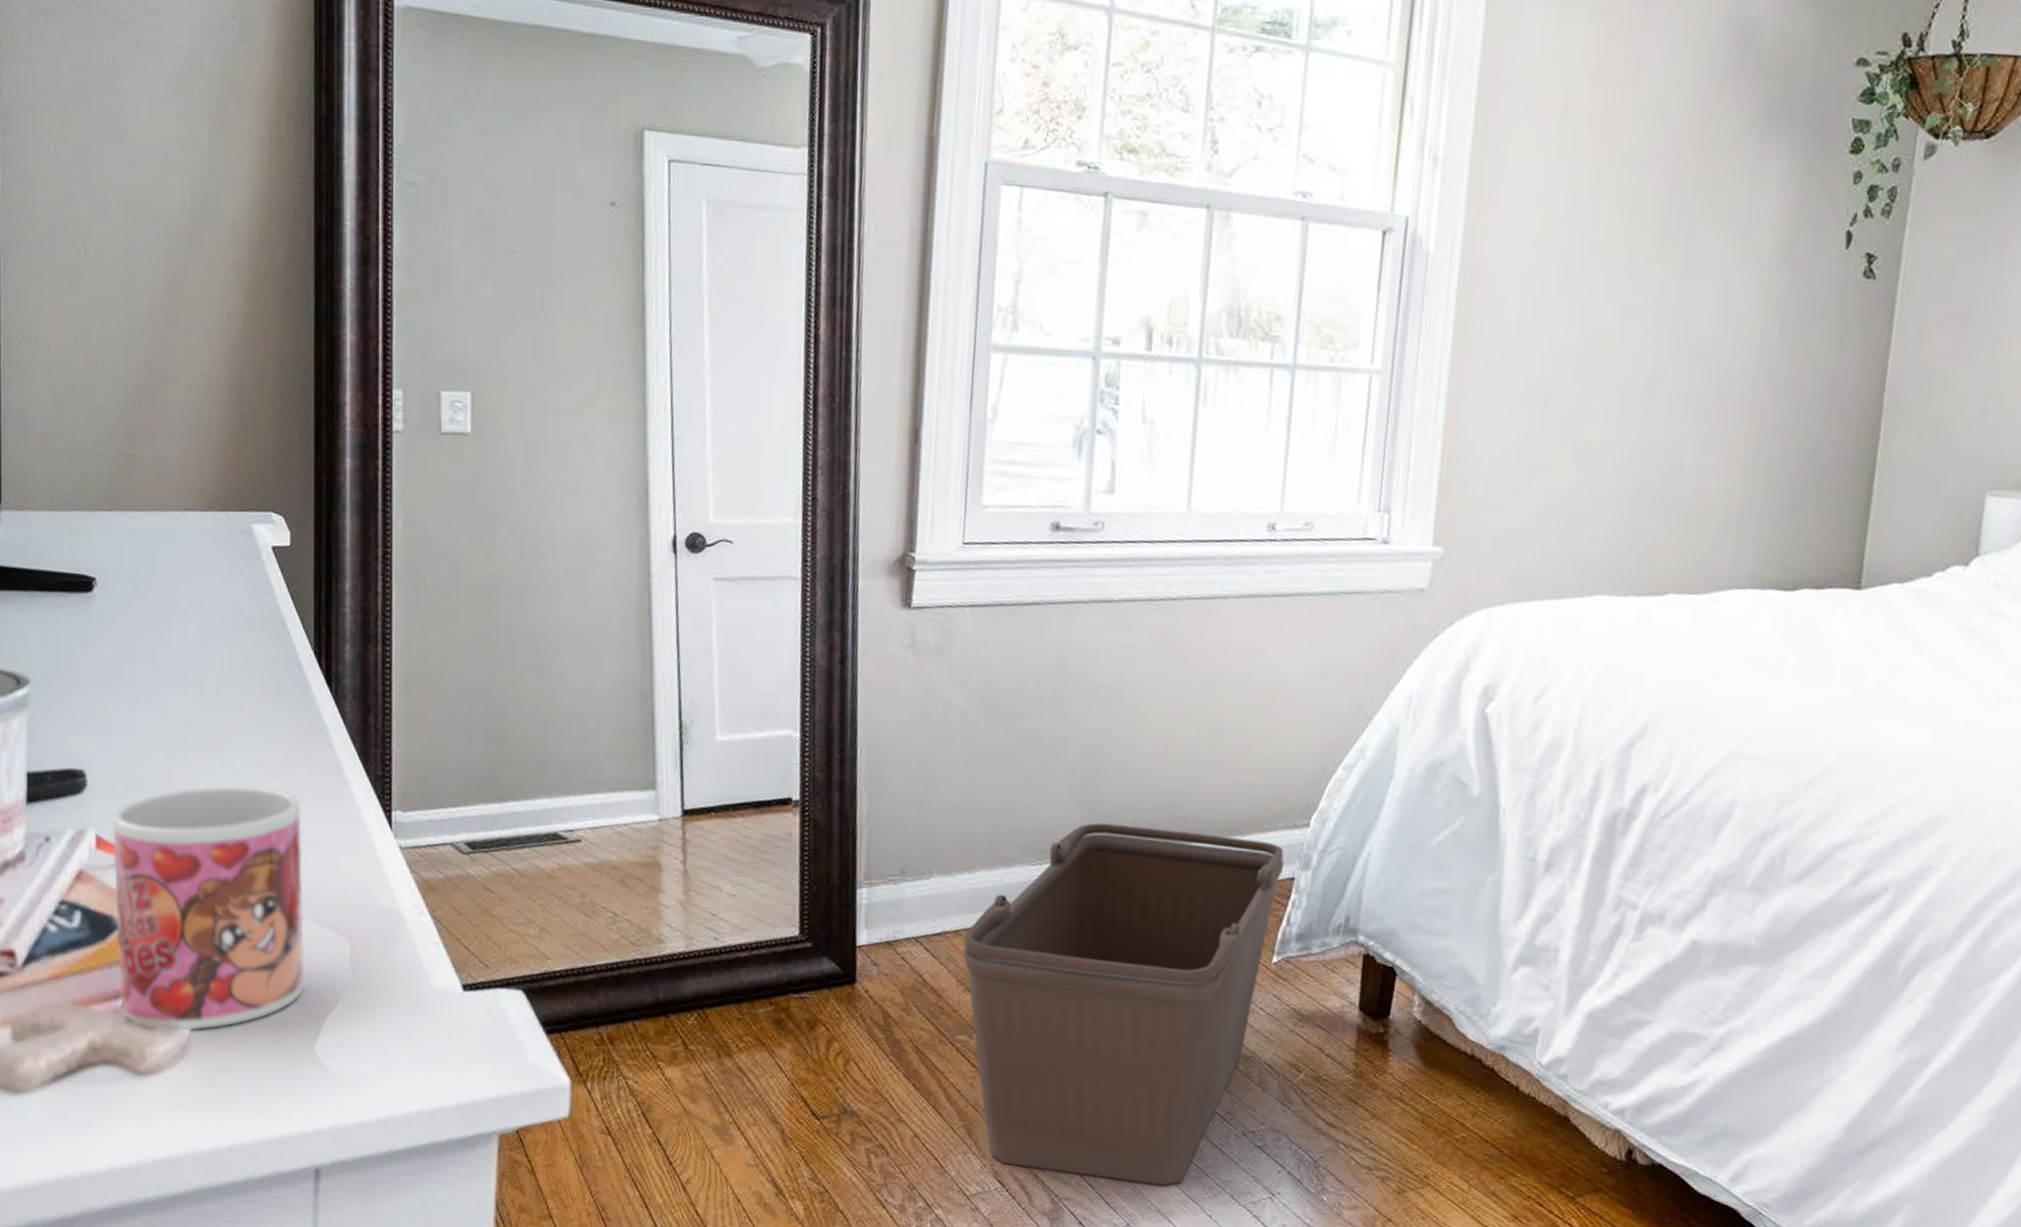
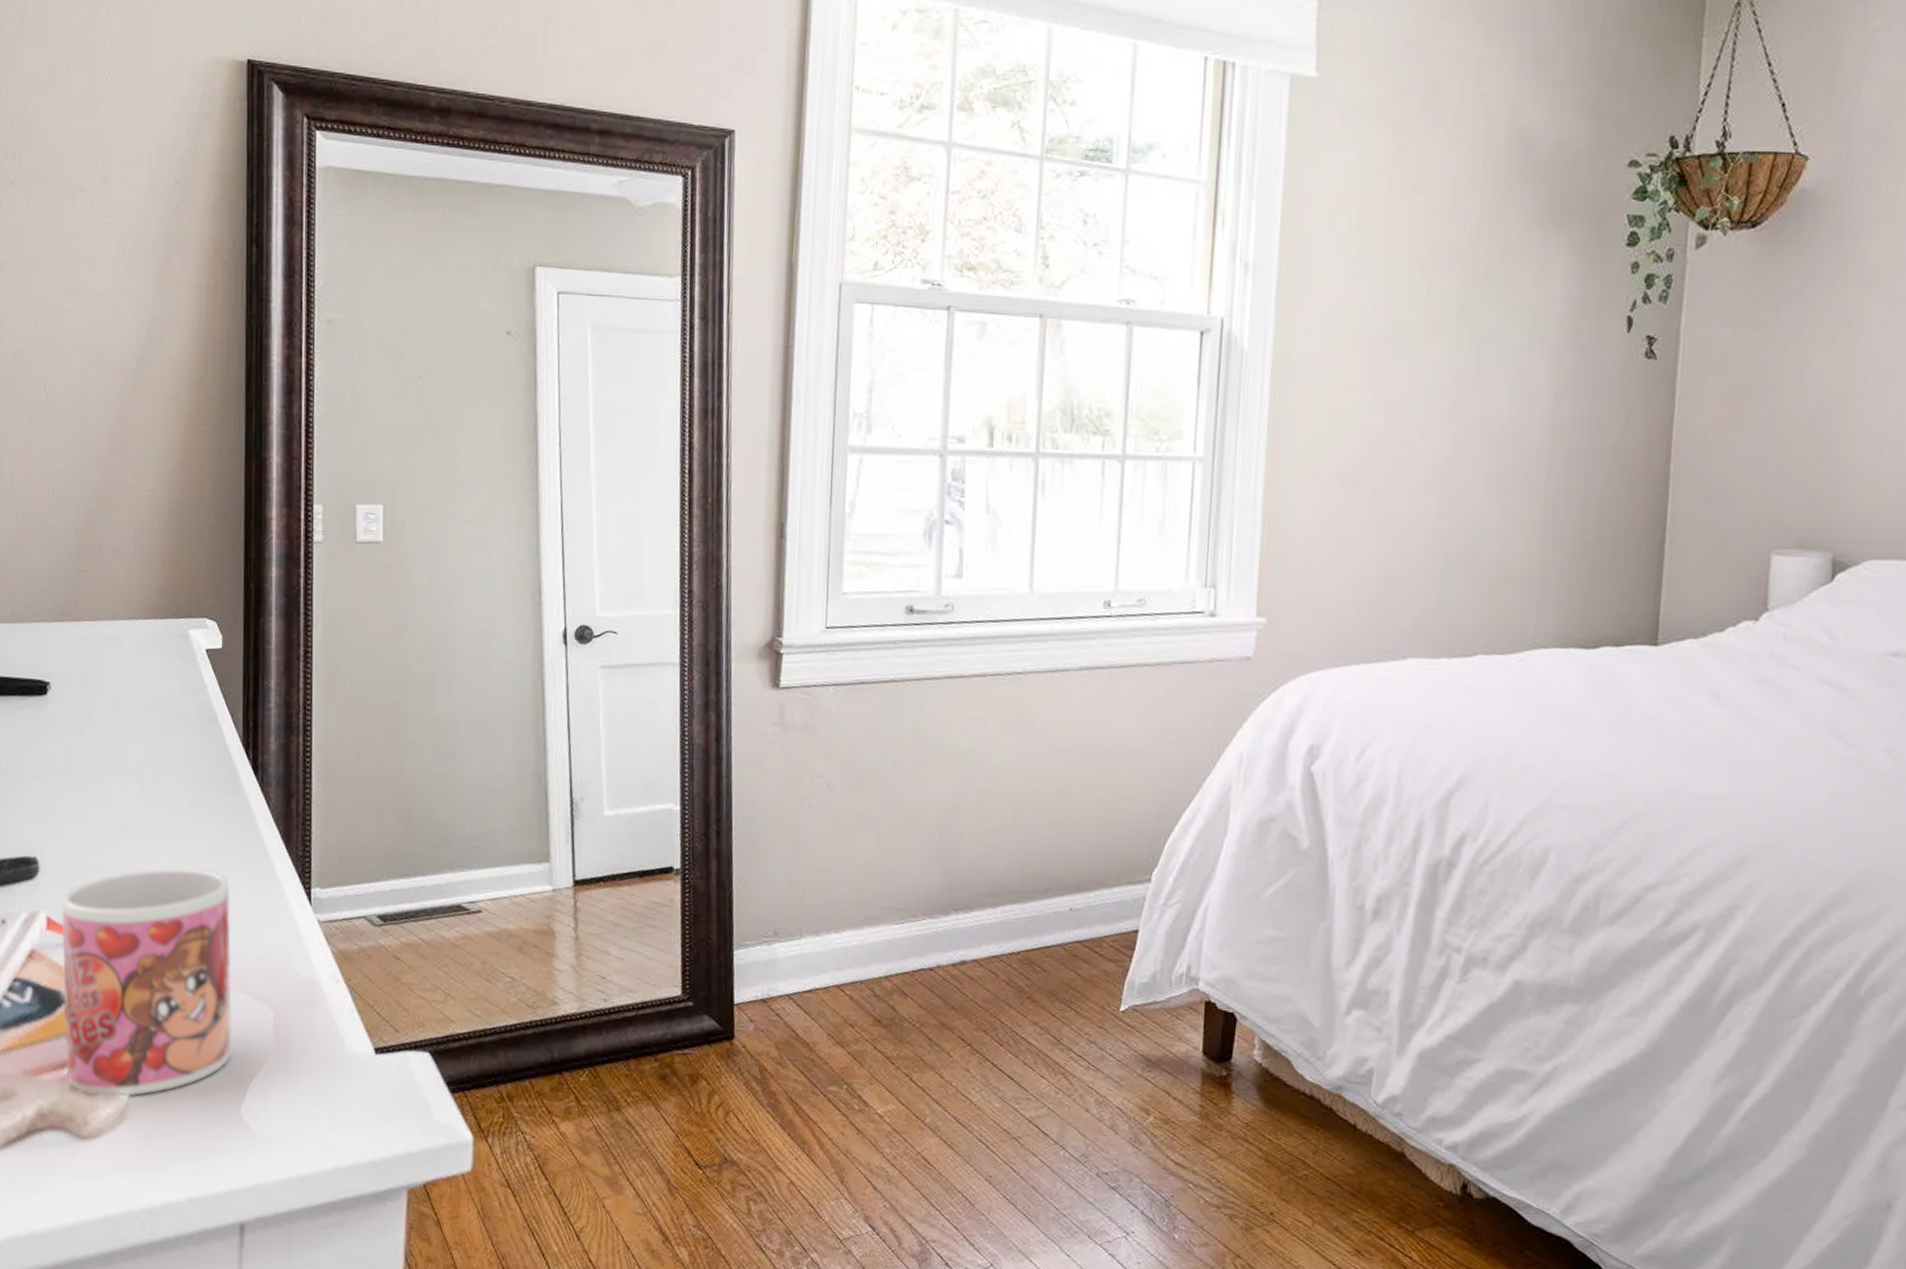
bicycle basket: present [962,822,1285,1186] -> none [832,883,1129,1227]

